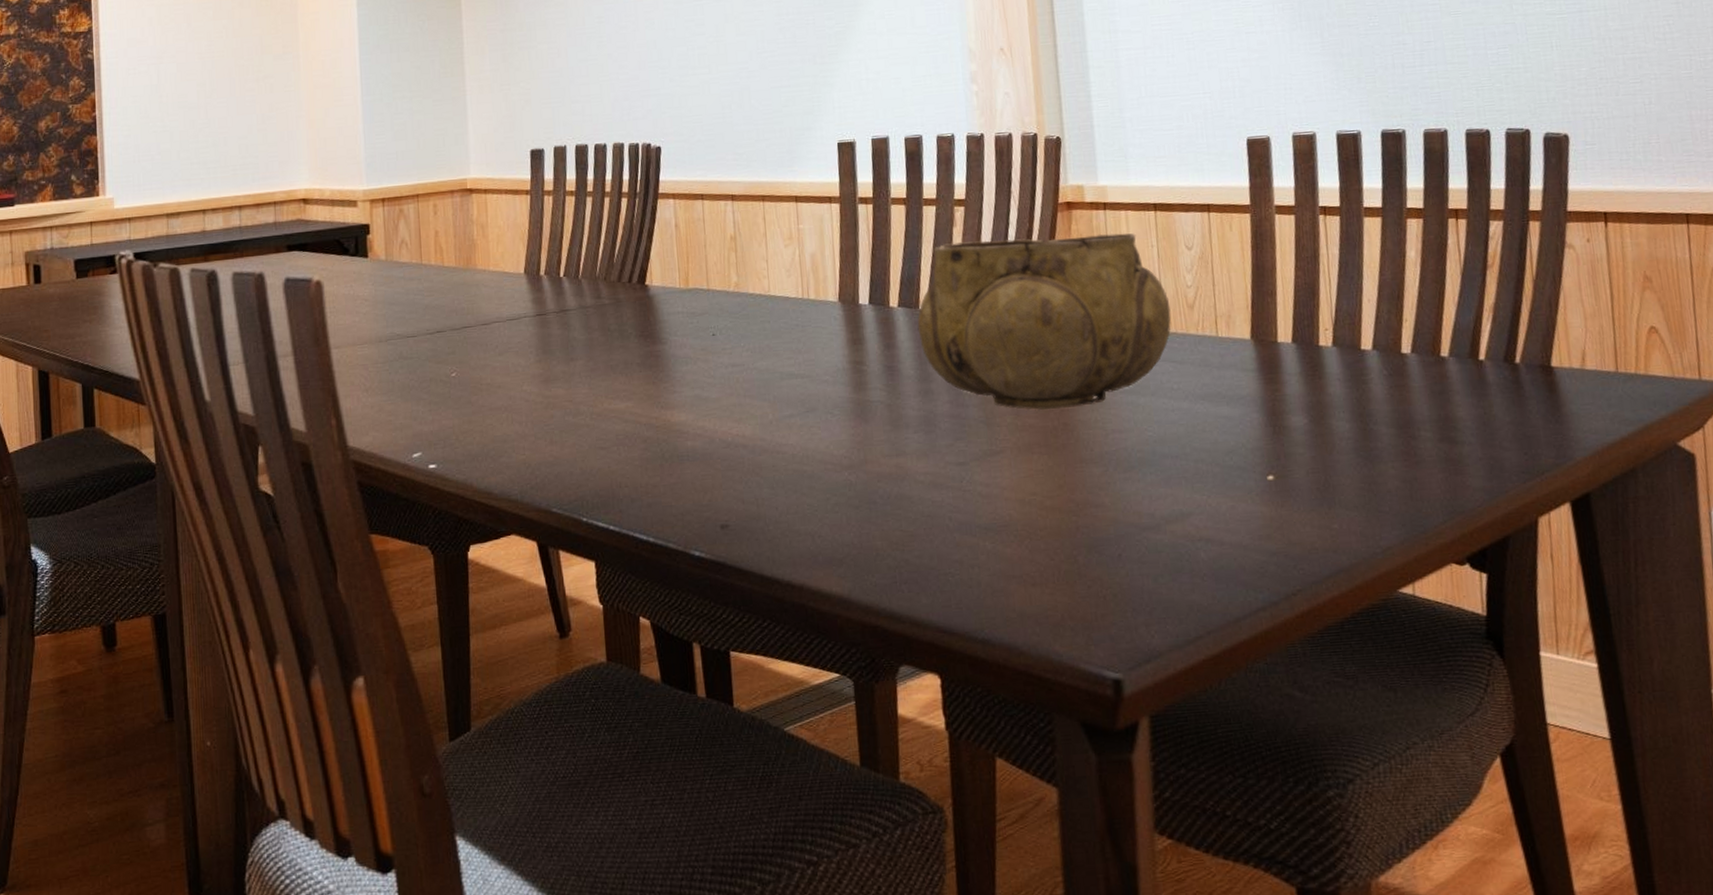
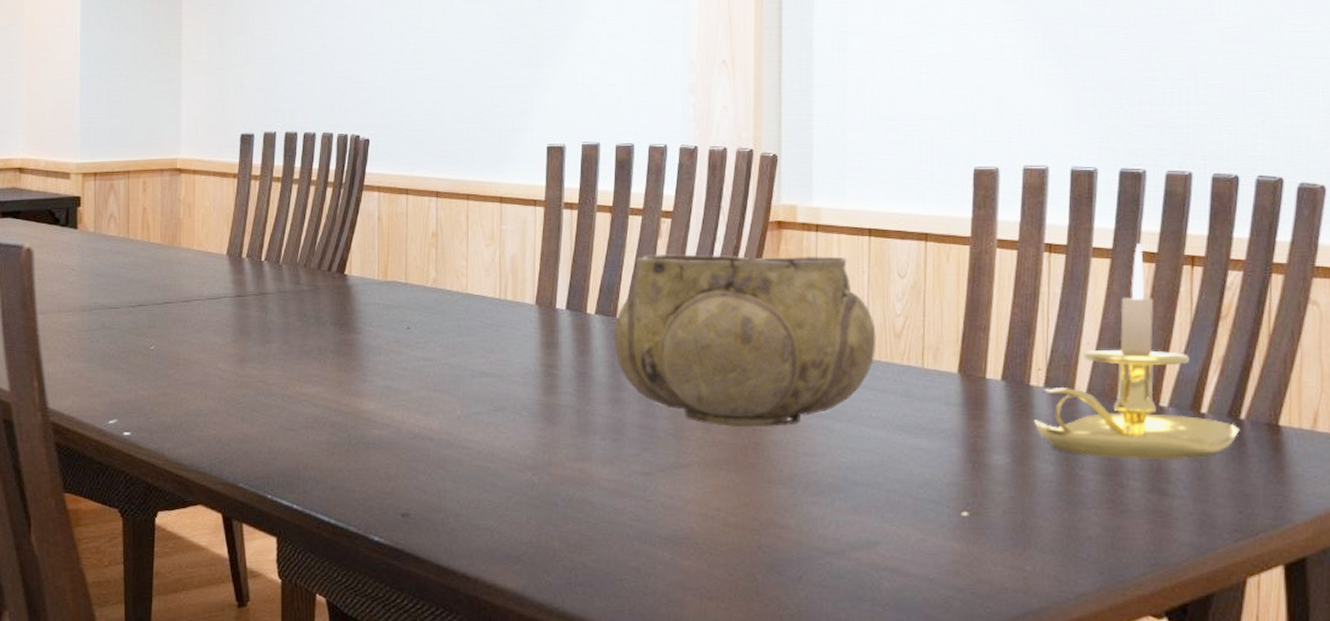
candle holder: none [1326,200,1516,412] -> present [1033,243,1240,460]

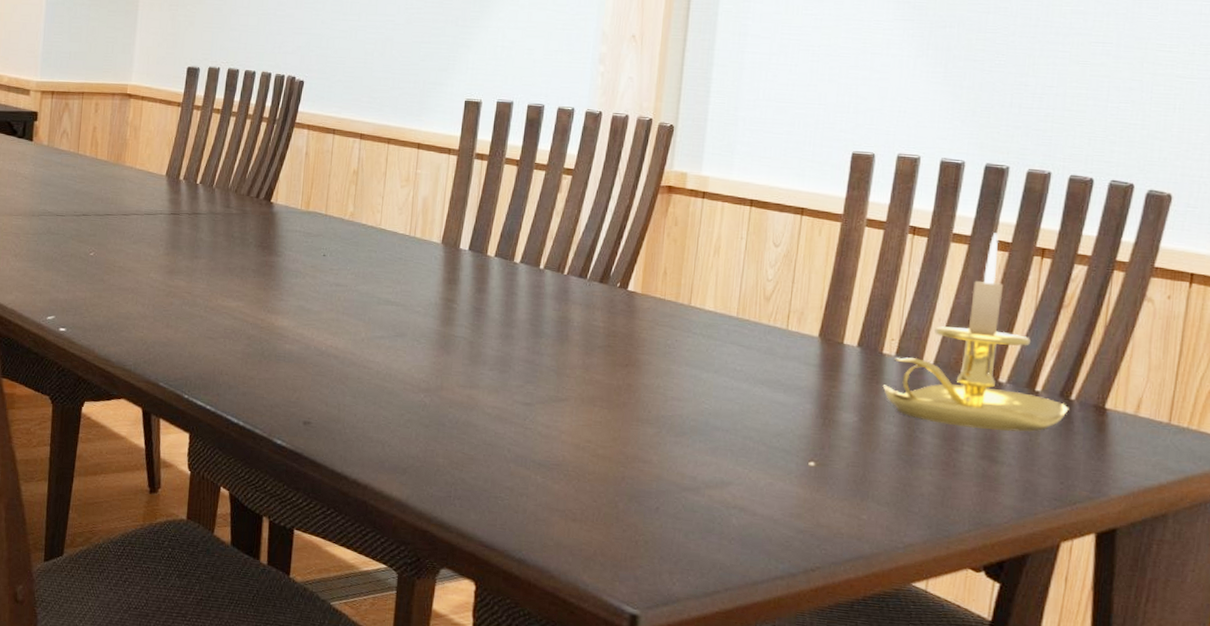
decorative bowl: present [613,254,876,428] -> none [509,206,749,372]

